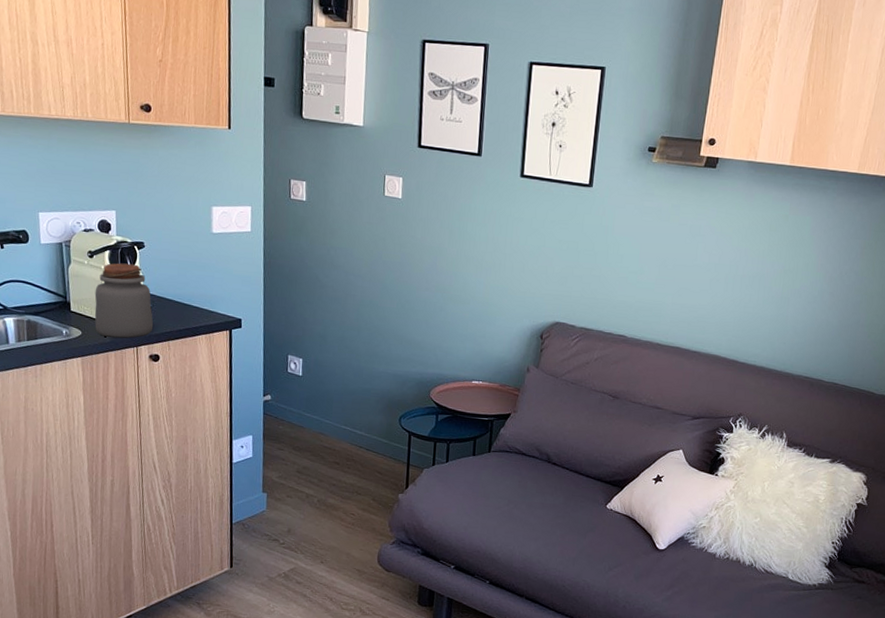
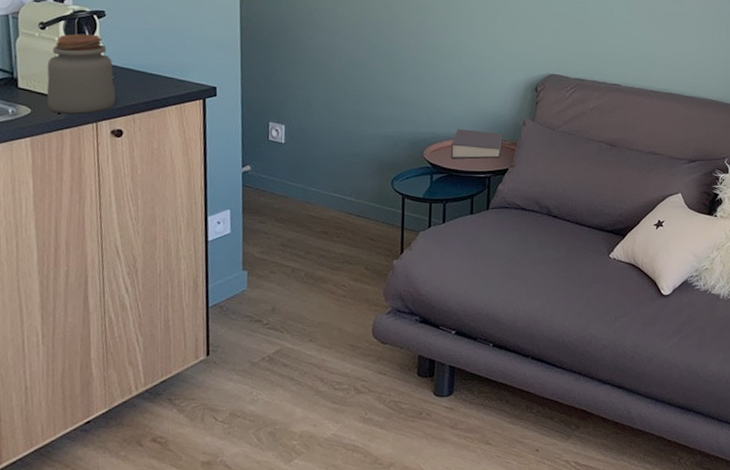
book: none [456,372,507,403] -> present [451,129,503,159]

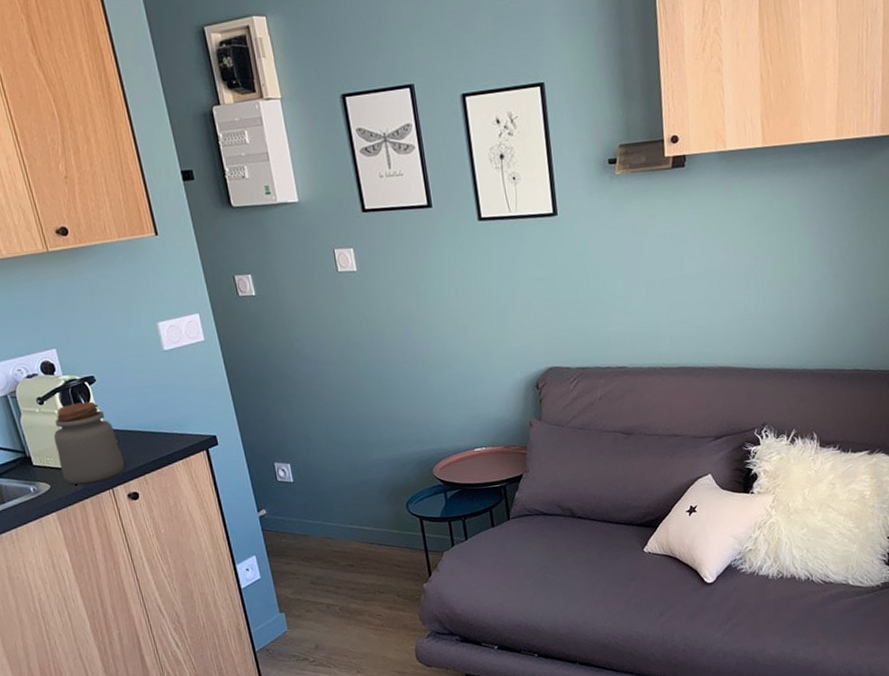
book: present [451,129,503,159] -> none [459,438,512,473]

